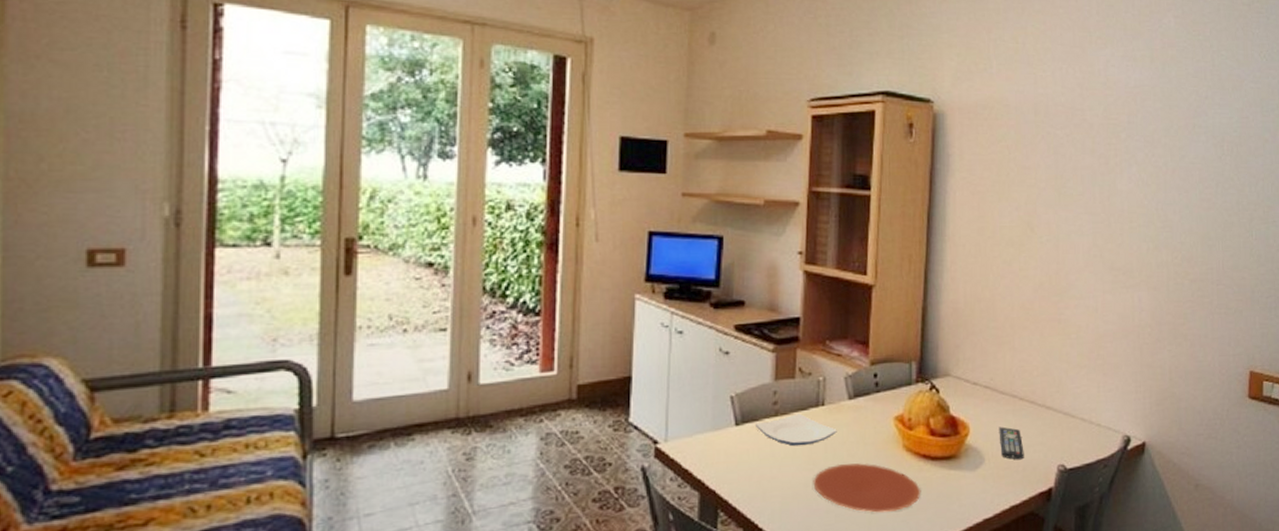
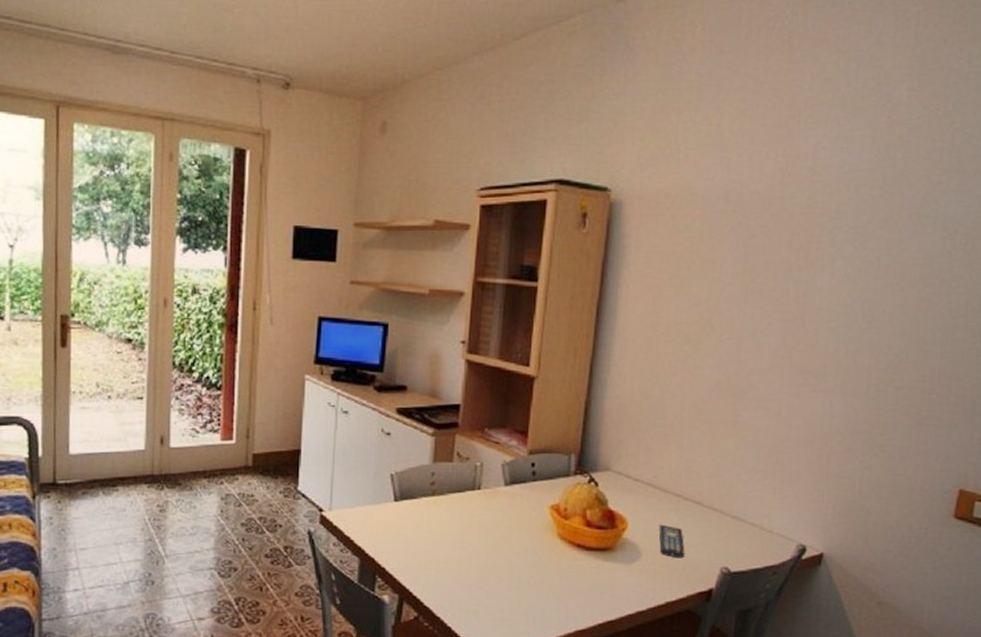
plate: present [756,413,837,447] -> none [414,495,492,525]
plate: present [813,463,921,513] -> none [466,546,573,594]

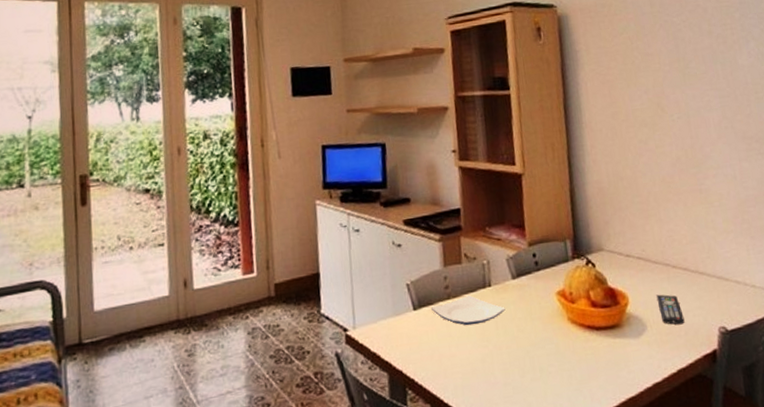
plate: none [414,495,492,525] -> present [431,295,505,326]

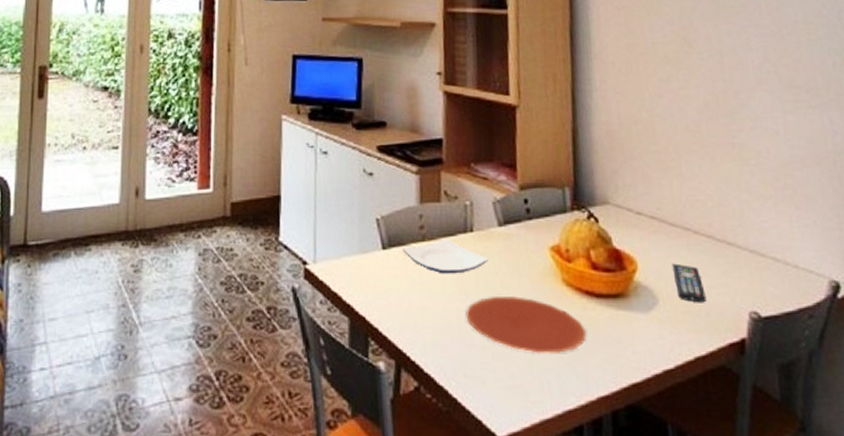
plate: none [488,337,590,383] -> present [466,296,587,353]

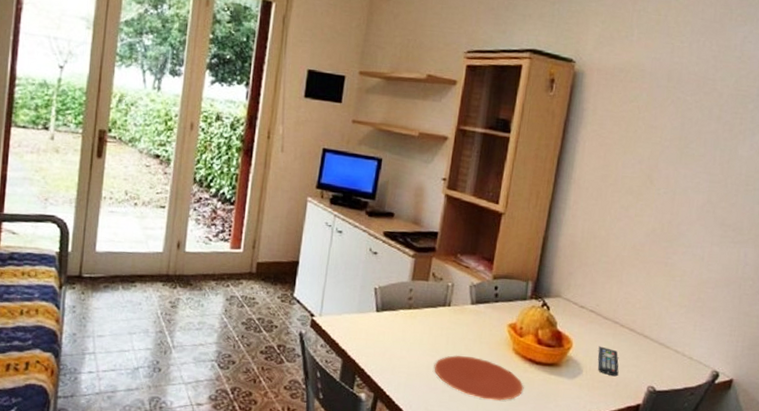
plate: present [403,239,488,274] -> none [392,309,459,336]

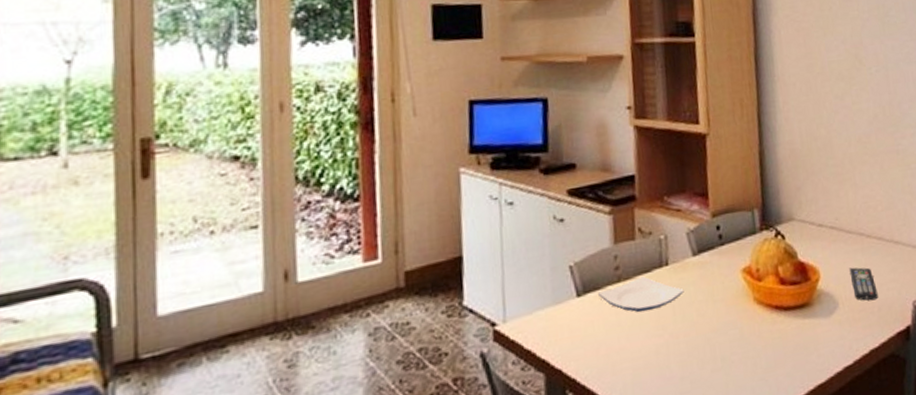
plate: none [392,309,459,336] -> present [598,276,684,313]
plate: present [434,355,524,401] -> none [664,322,777,374]

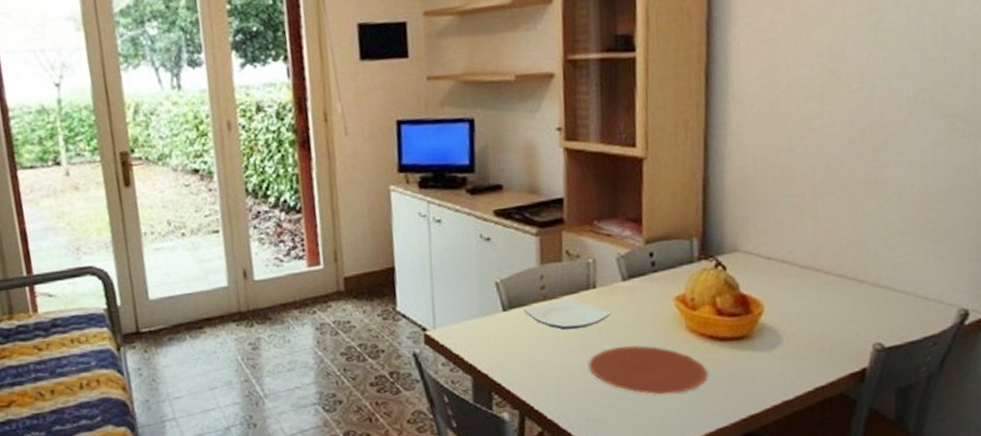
plate: none [664,322,777,374] -> present [588,345,709,395]
remote control: present [849,267,878,301] -> none [799,303,831,339]

